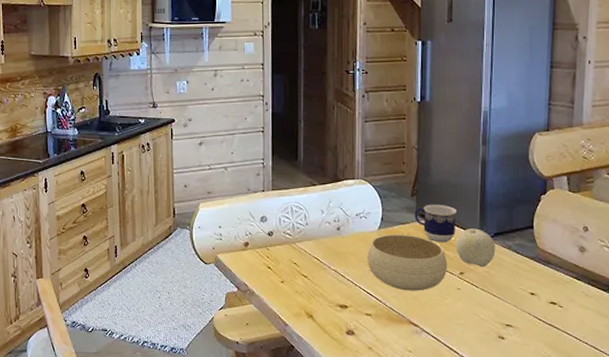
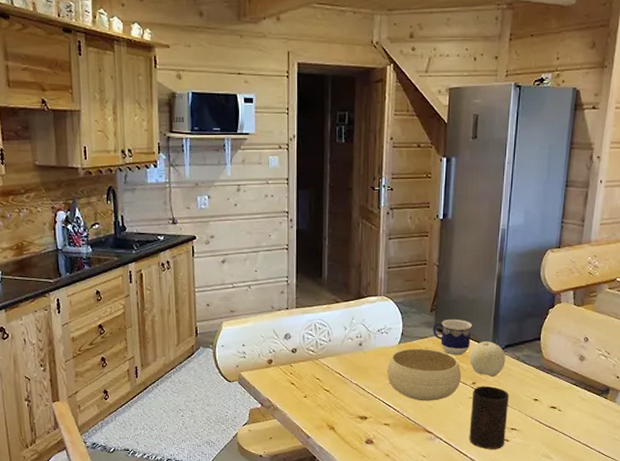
cup: none [459,276,502,348] -> present [469,386,509,450]

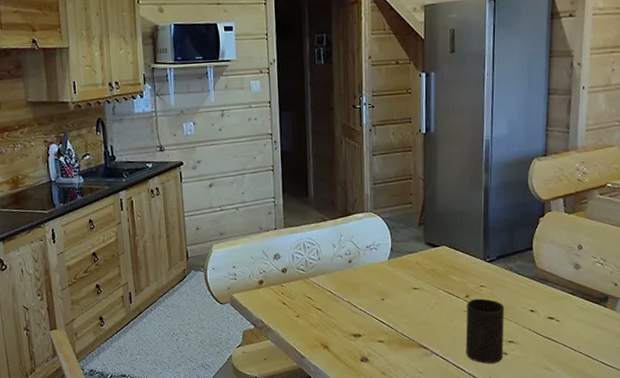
bowl: present [387,348,462,401] -> none [378,262,455,317]
cup: present [433,319,472,356] -> none [422,232,462,269]
fruit: present [469,341,506,377] -> none [461,253,498,289]

